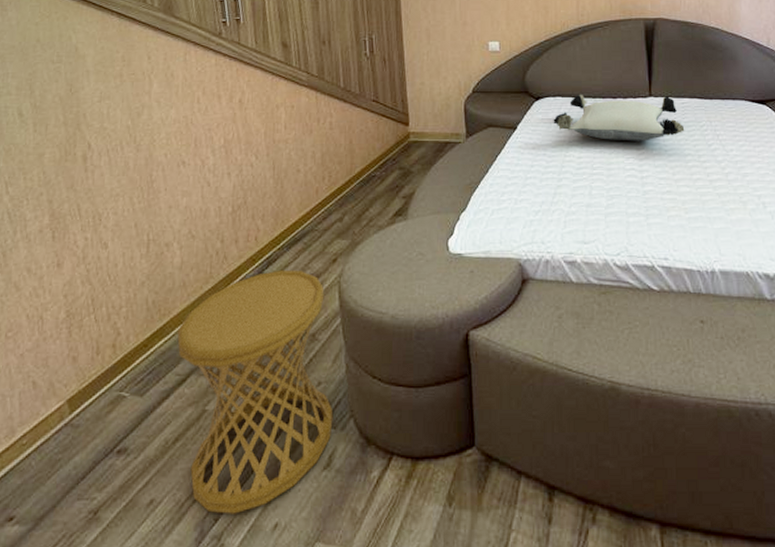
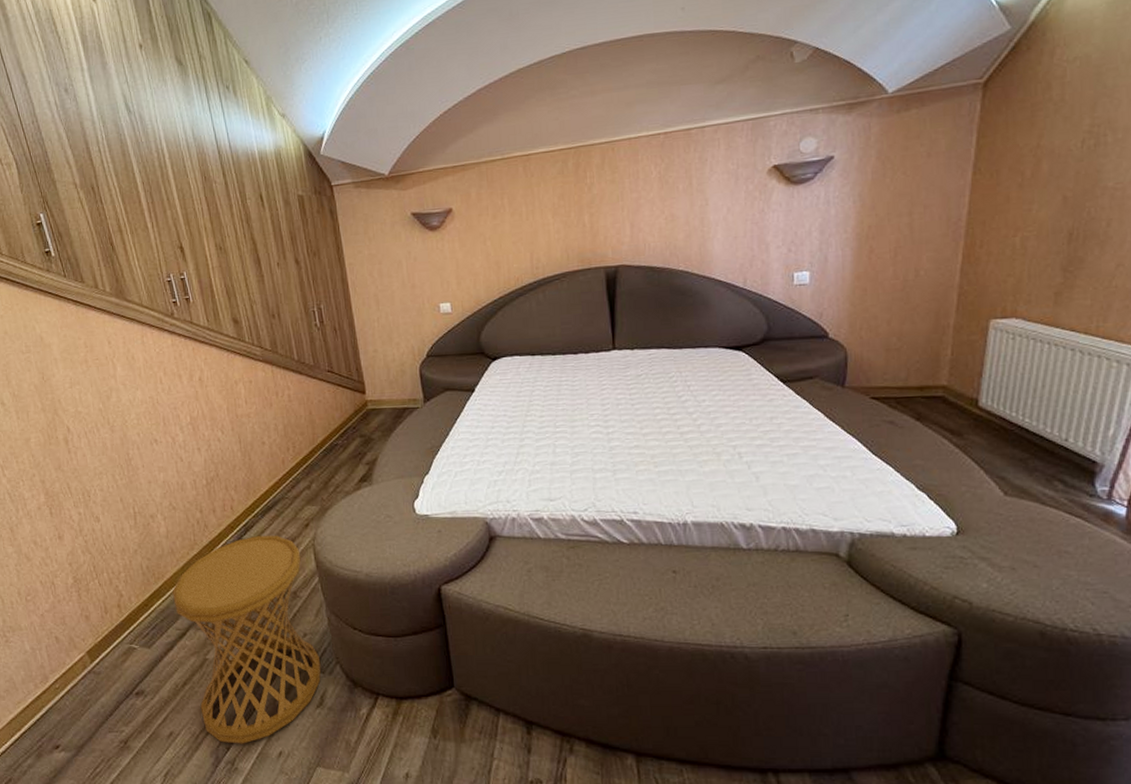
pillow: present [553,94,685,141] -> none [511,348,653,398]

